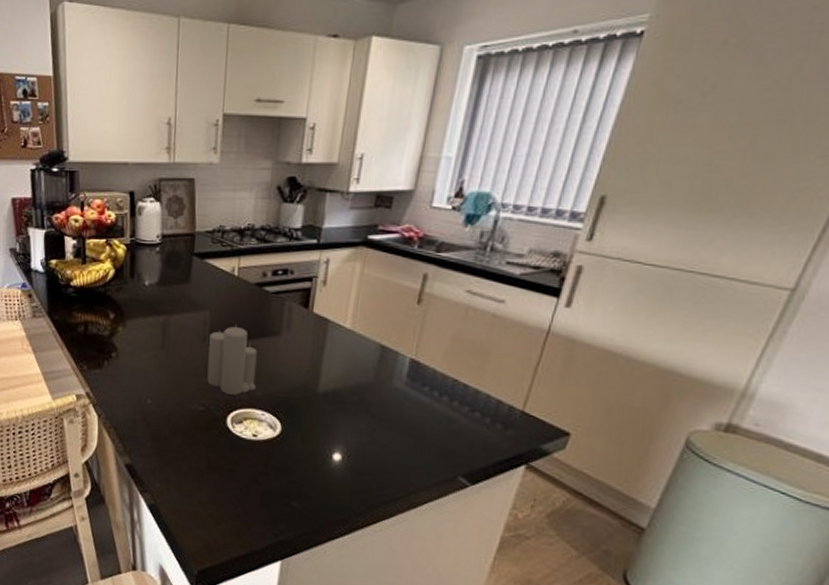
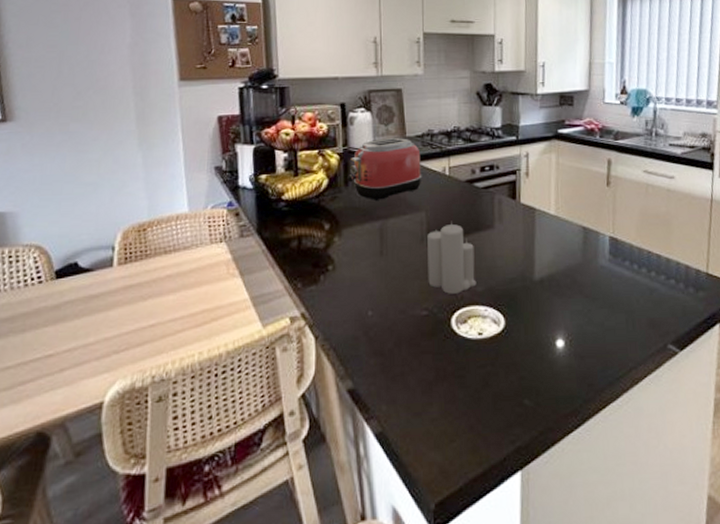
toaster: none [133,231,210,295] -> present [348,137,422,200]

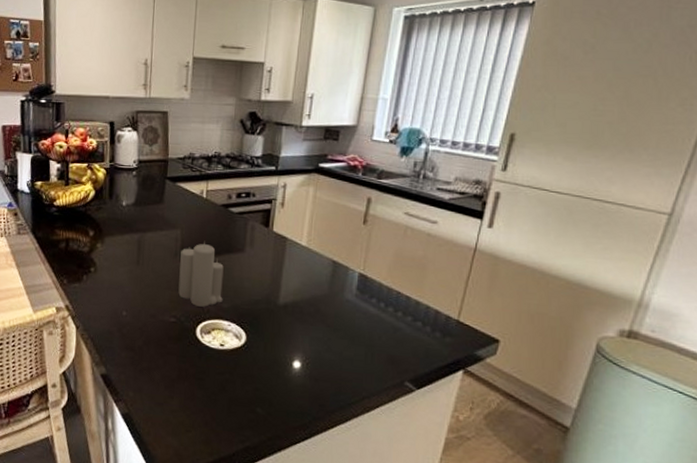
toaster: present [348,137,422,200] -> none [112,157,181,215]

